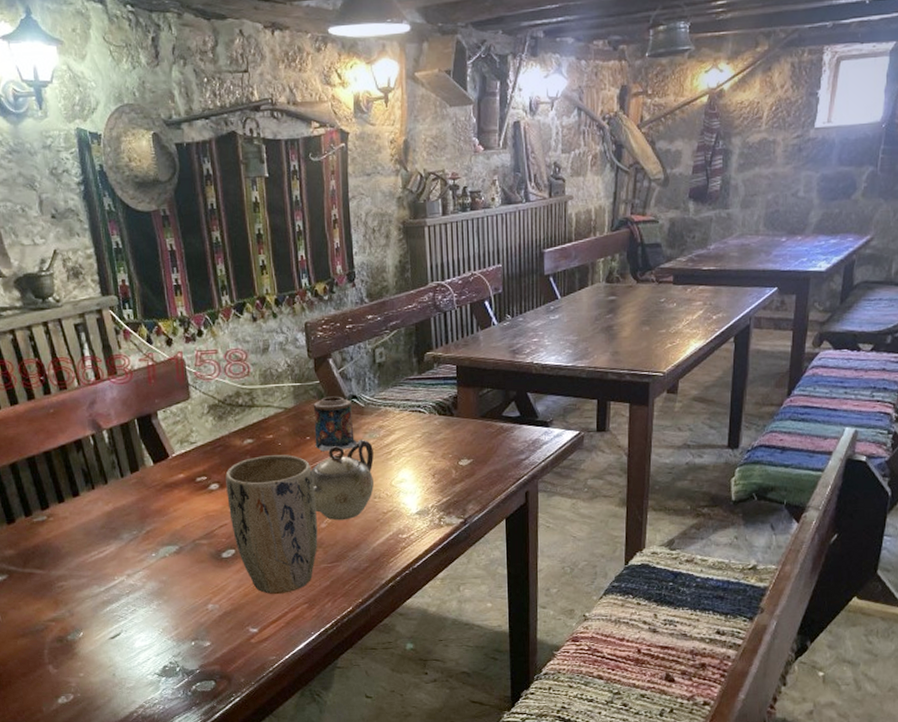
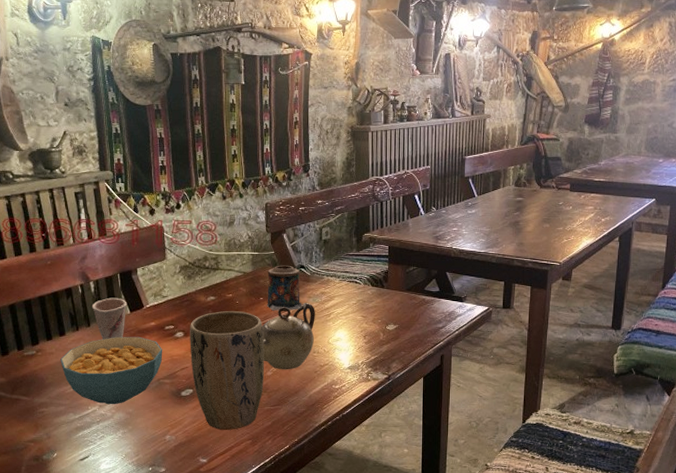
cereal bowl: none [76,491,197,573] -> present [60,336,163,405]
cup: none [107,447,149,498] -> present [91,297,127,340]

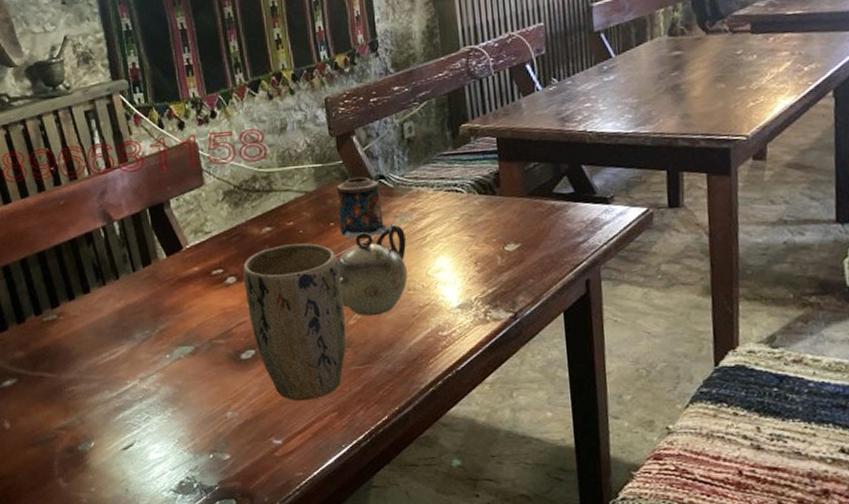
cereal bowl: present [60,336,163,405] -> none [87,286,213,377]
cup: present [91,297,127,340] -> none [118,239,162,295]

